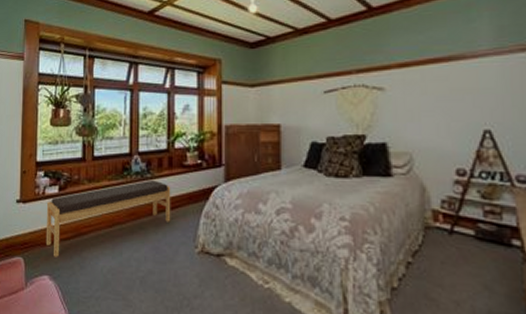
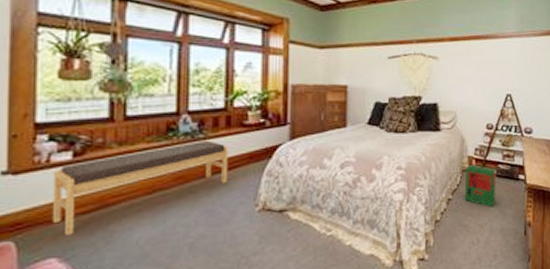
cardboard box: none [428,219,477,280] -> present [464,164,497,208]

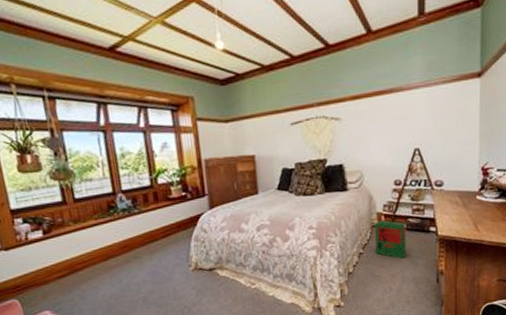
bench: present [51,140,229,235] -> none [33,214,164,294]

